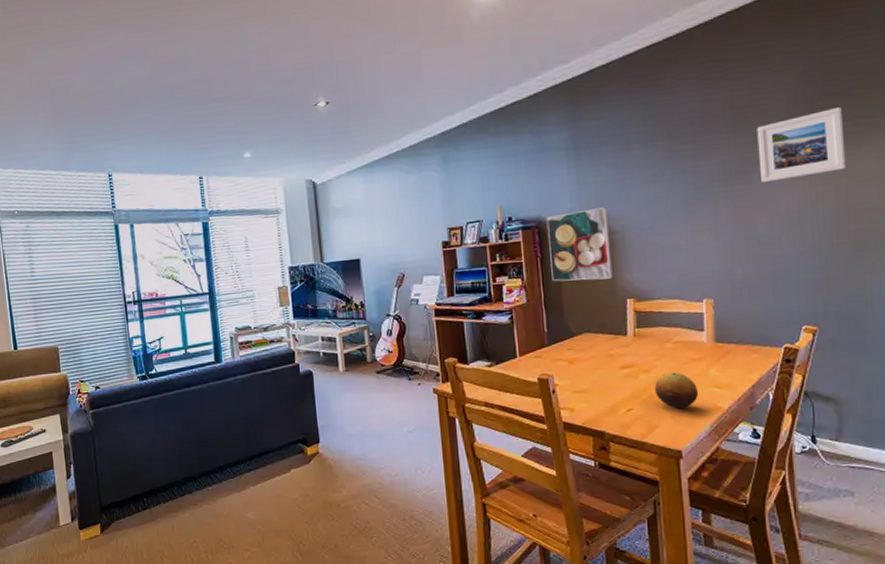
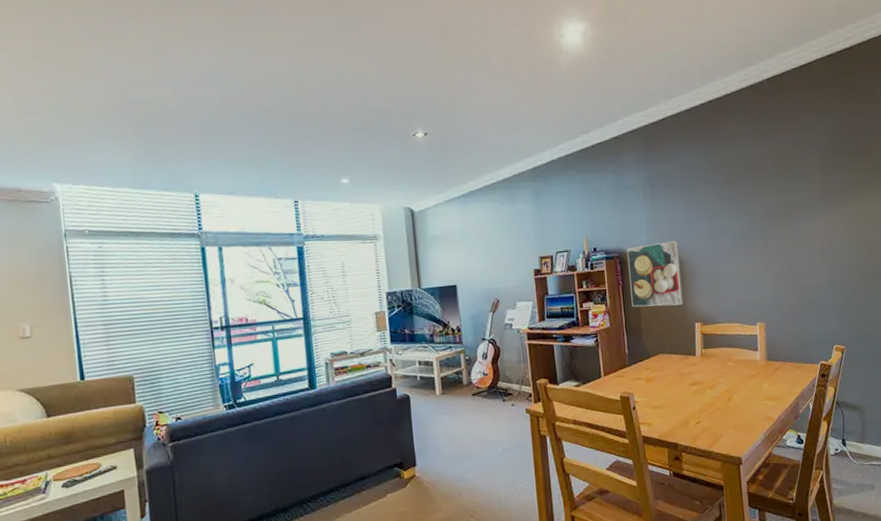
fruit: present [655,372,699,409] -> none [719,387,755,420]
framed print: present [757,106,846,183] -> none [796,161,864,223]

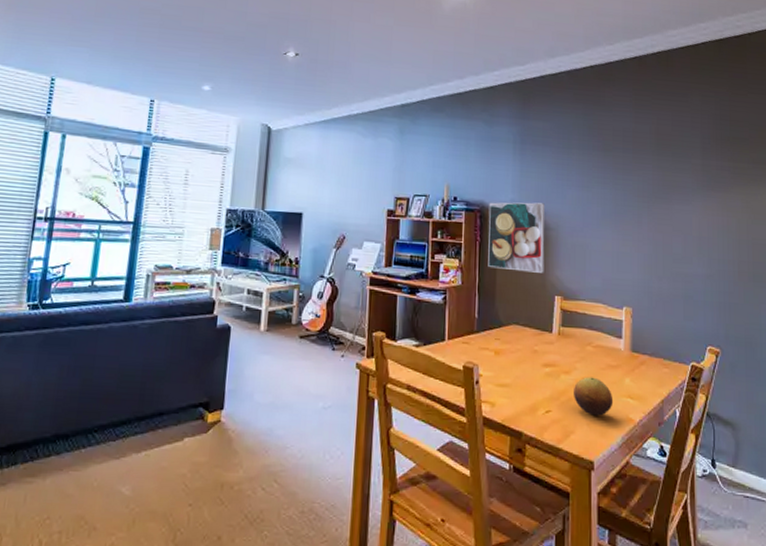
fruit: none [719,387,755,420] -> present [574,376,614,416]

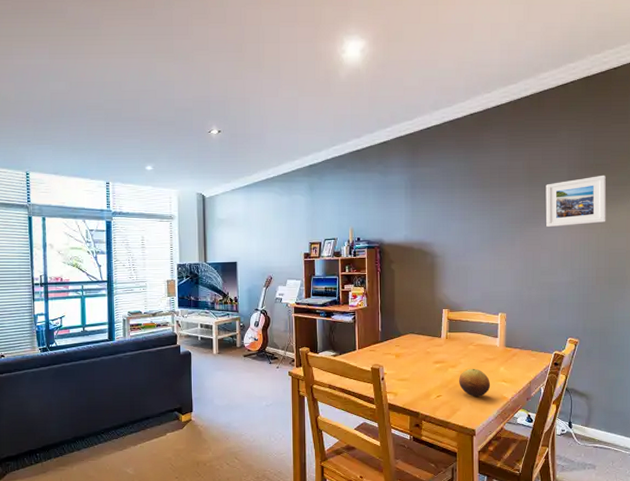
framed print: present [488,202,545,273] -> none [386,236,434,293]
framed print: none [677,150,747,206] -> present [545,175,607,228]

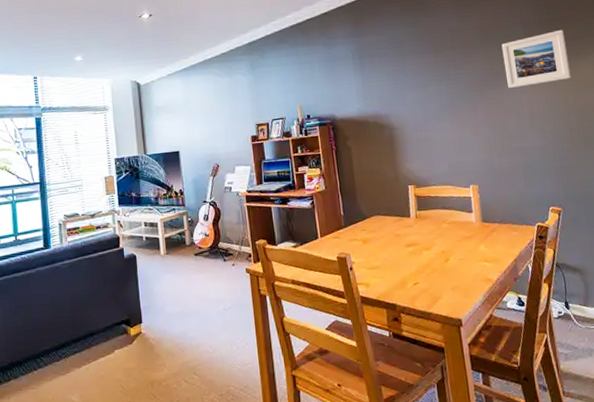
fruit: present [459,368,491,397] -> none [435,249,472,281]

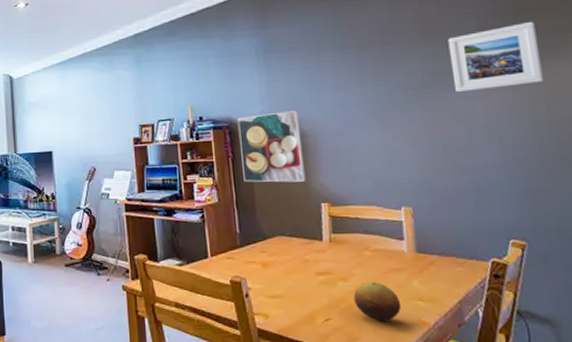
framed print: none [338,107,396,171] -> present [237,111,306,183]
fruit: none [435,249,472,281] -> present [354,282,402,321]

